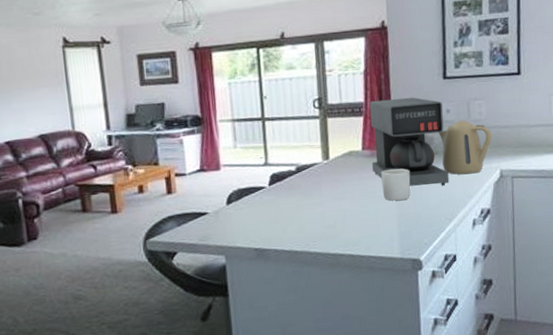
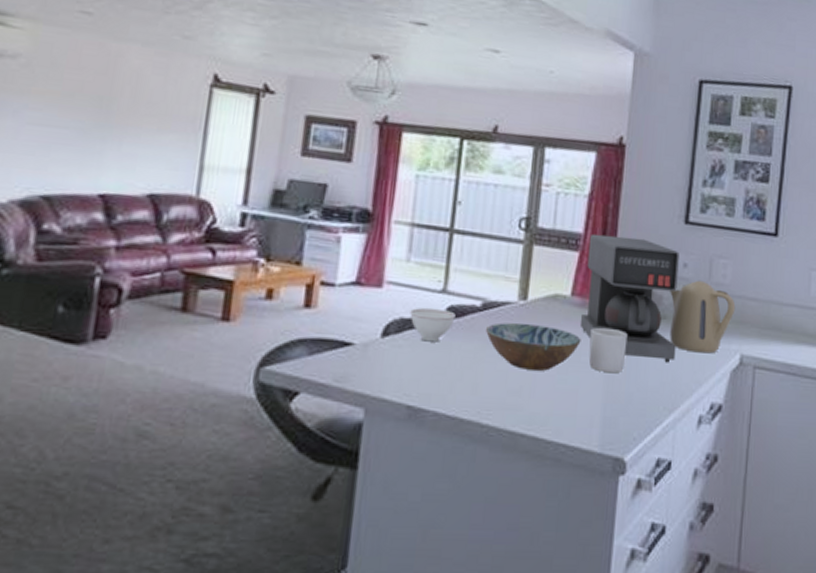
bowl: none [244,177,278,203] -> present [410,307,455,342]
bowl: none [301,175,375,210] -> present [485,322,581,371]

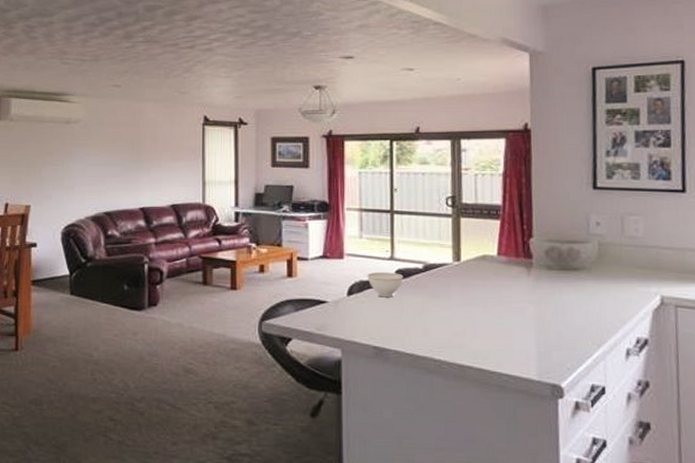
bowl: present [485,322,581,371] -> none [428,279,511,316]
coffee maker: present [579,233,679,363] -> none [507,204,598,306]
mug: present [588,327,628,374] -> none [518,279,552,316]
kettle: present [670,280,736,354] -> none [586,235,651,296]

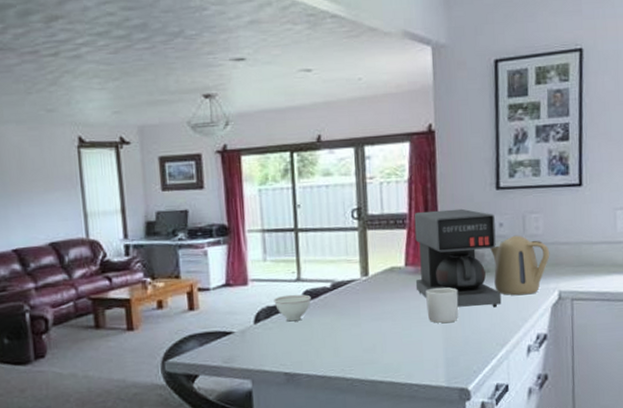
coffee maker: none [507,204,598,306] -> present [414,208,502,308]
mug: none [518,279,552,316] -> present [426,287,459,324]
kettle: none [586,235,651,296] -> present [490,235,550,296]

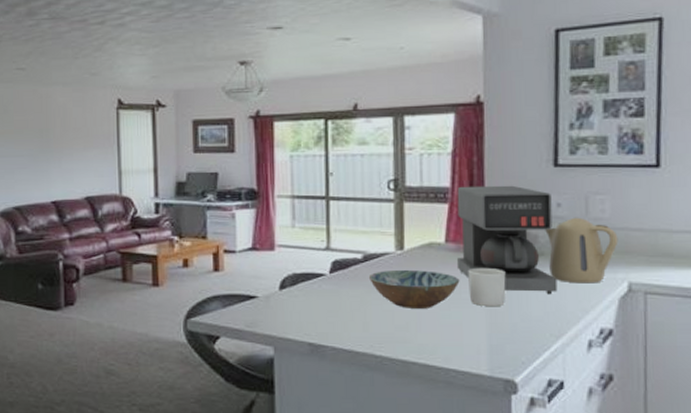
bowl: present [274,294,311,322] -> none [301,263,340,291]
bowl: none [337,294,419,331] -> present [368,269,460,308]

